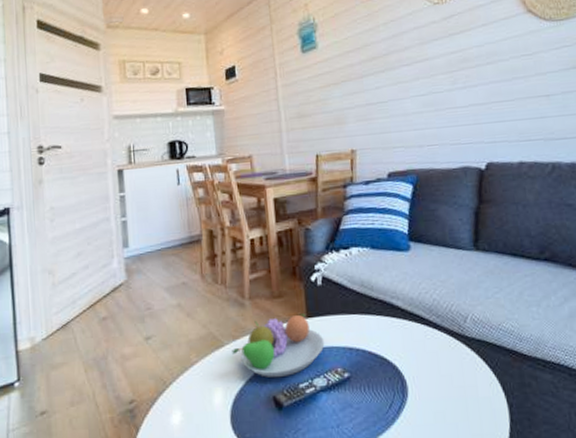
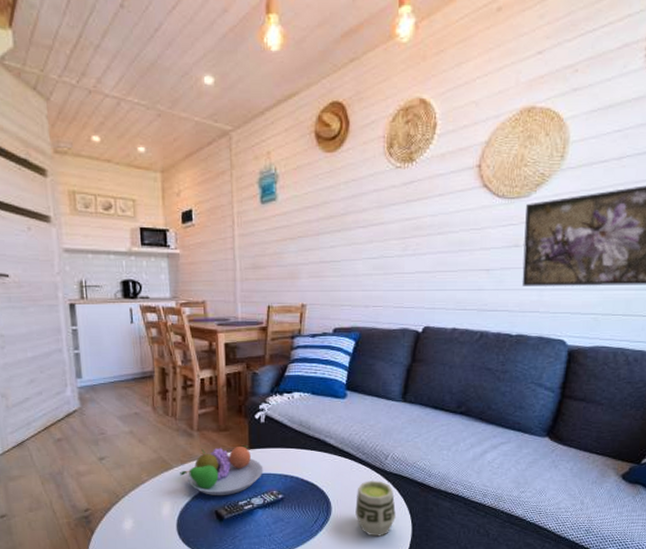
cup: none [435,348,487,424] -> present [355,479,396,537]

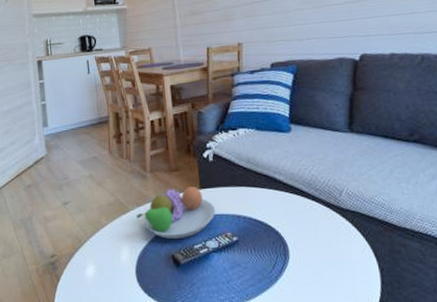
cup: present [355,479,396,537] -> none [314,218,360,284]

